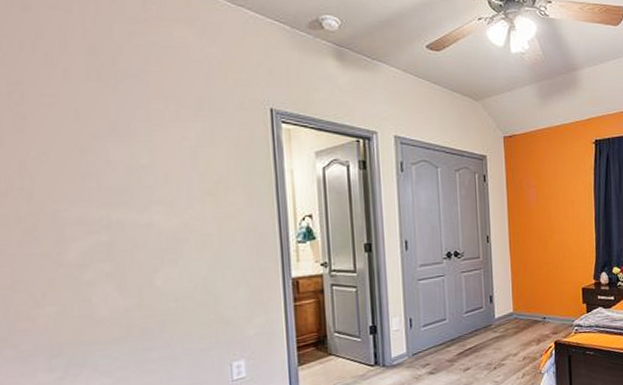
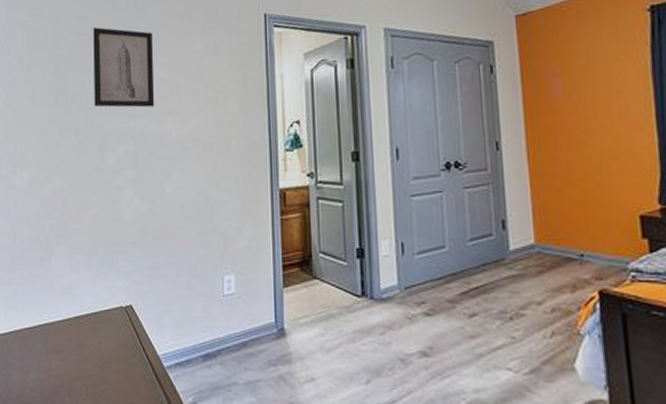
wall art: none [35,98,135,195] -> present [93,27,155,108]

